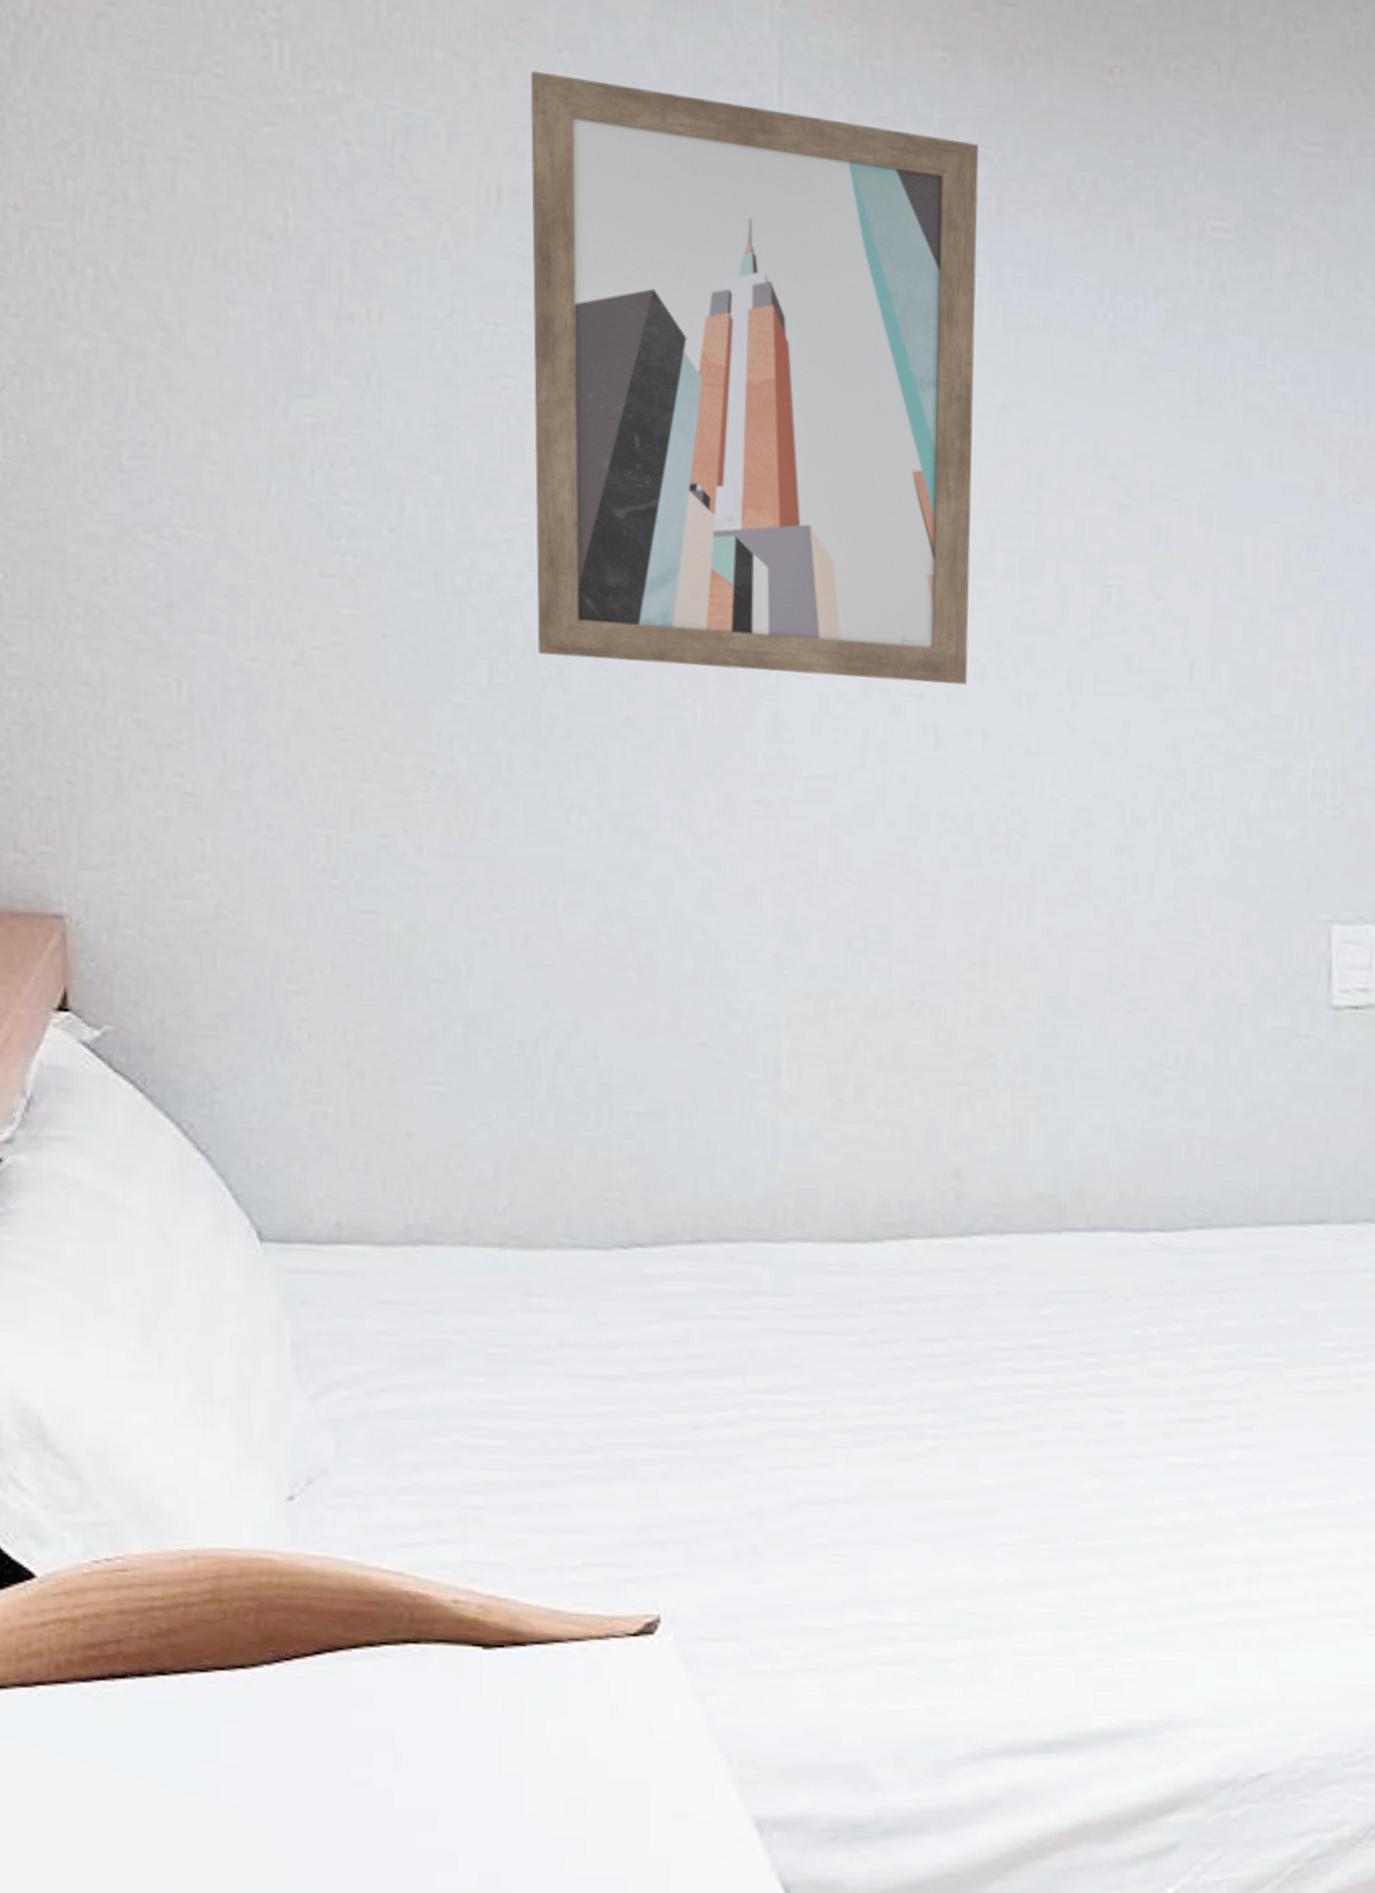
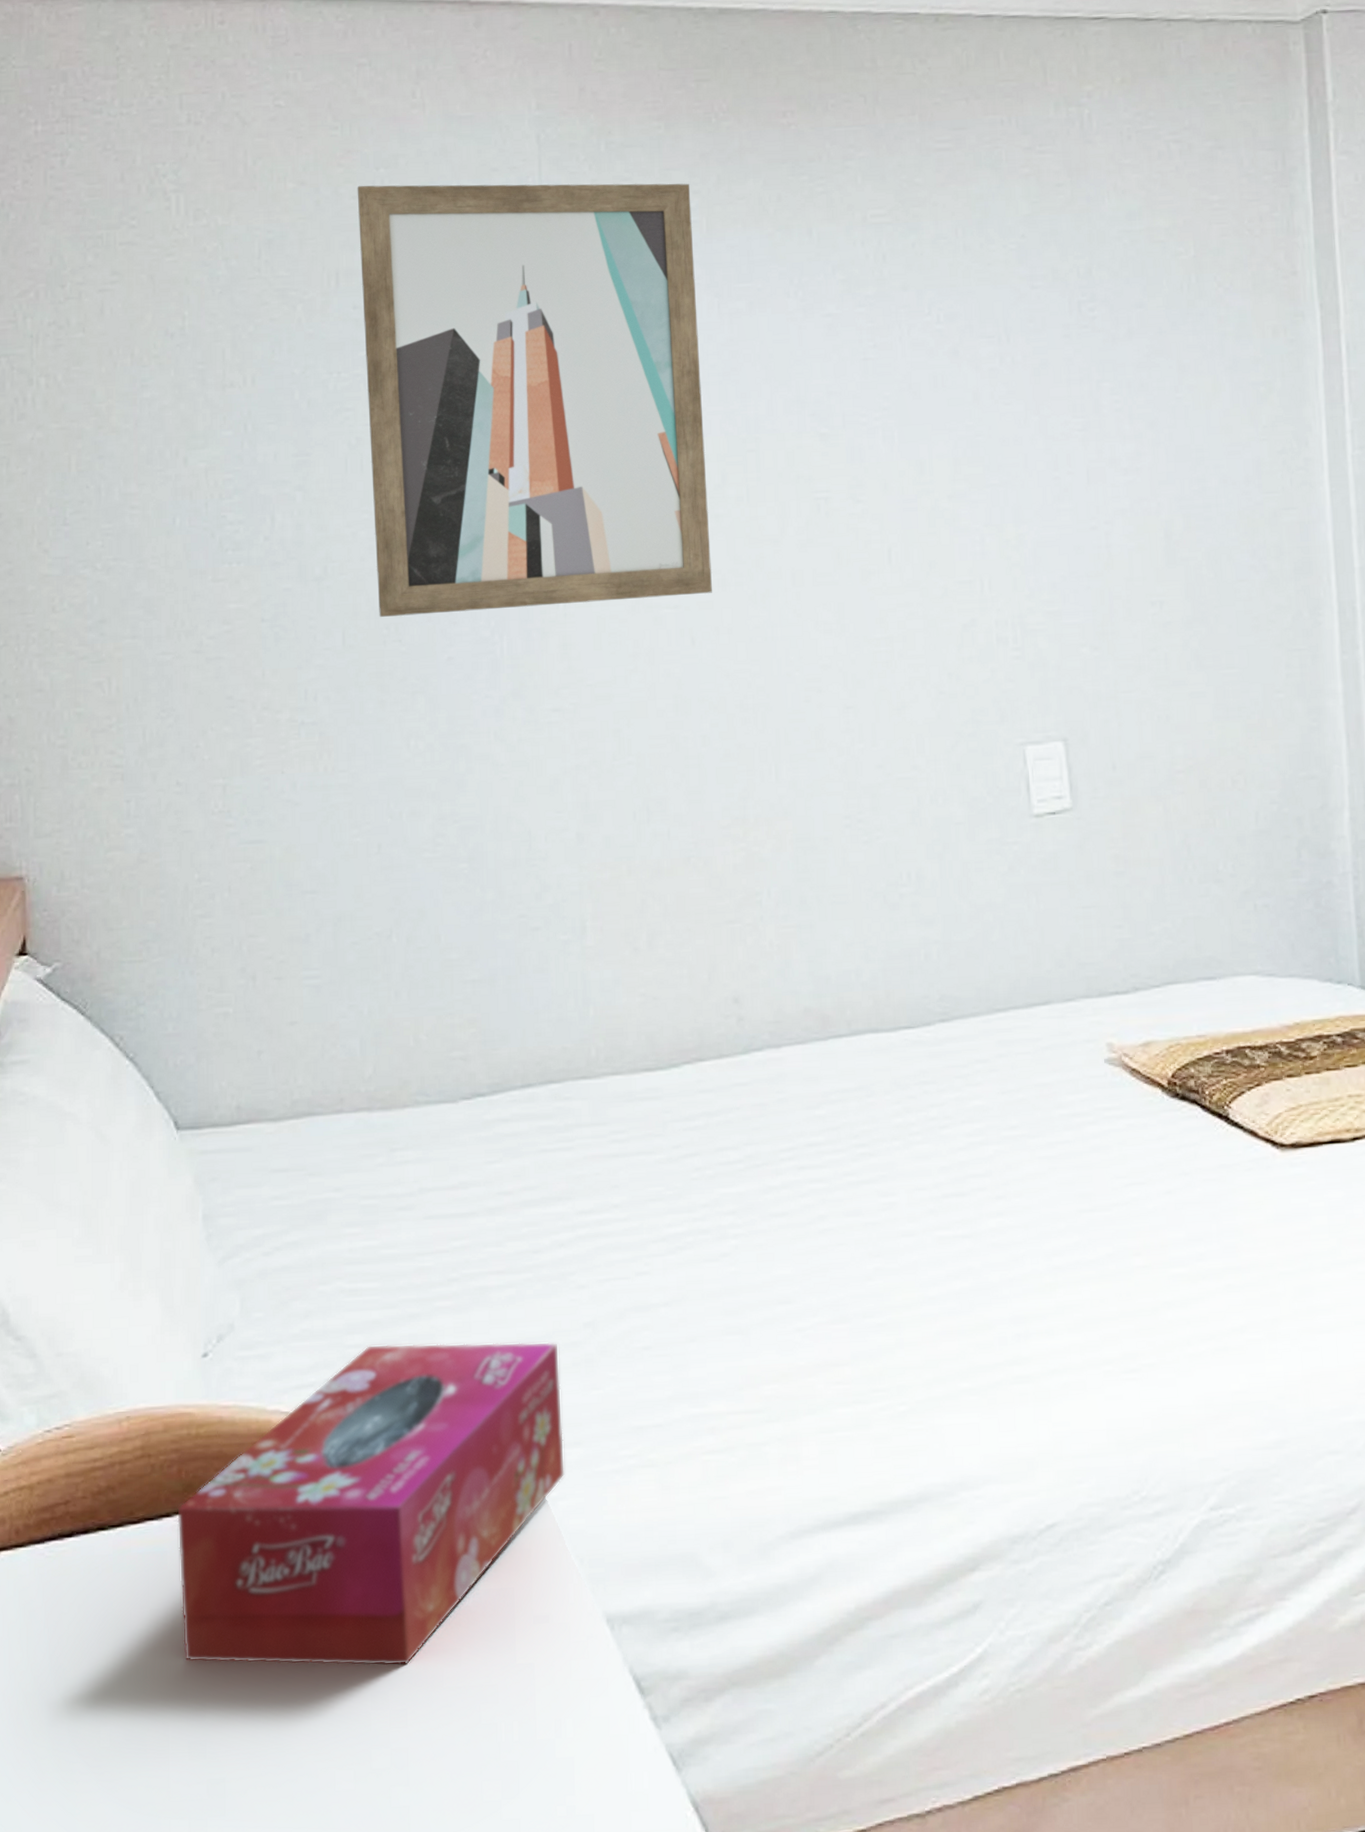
tissue box: none [254,1508,719,1849] -> present [177,1342,566,1666]

